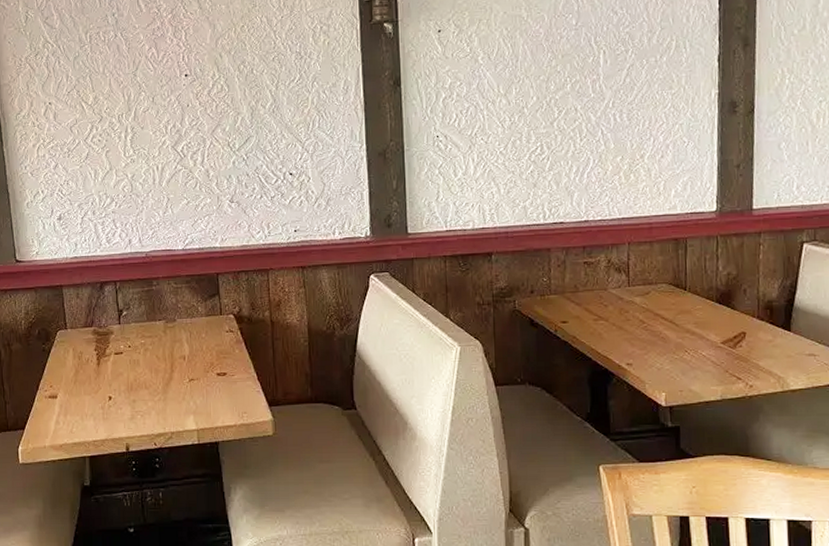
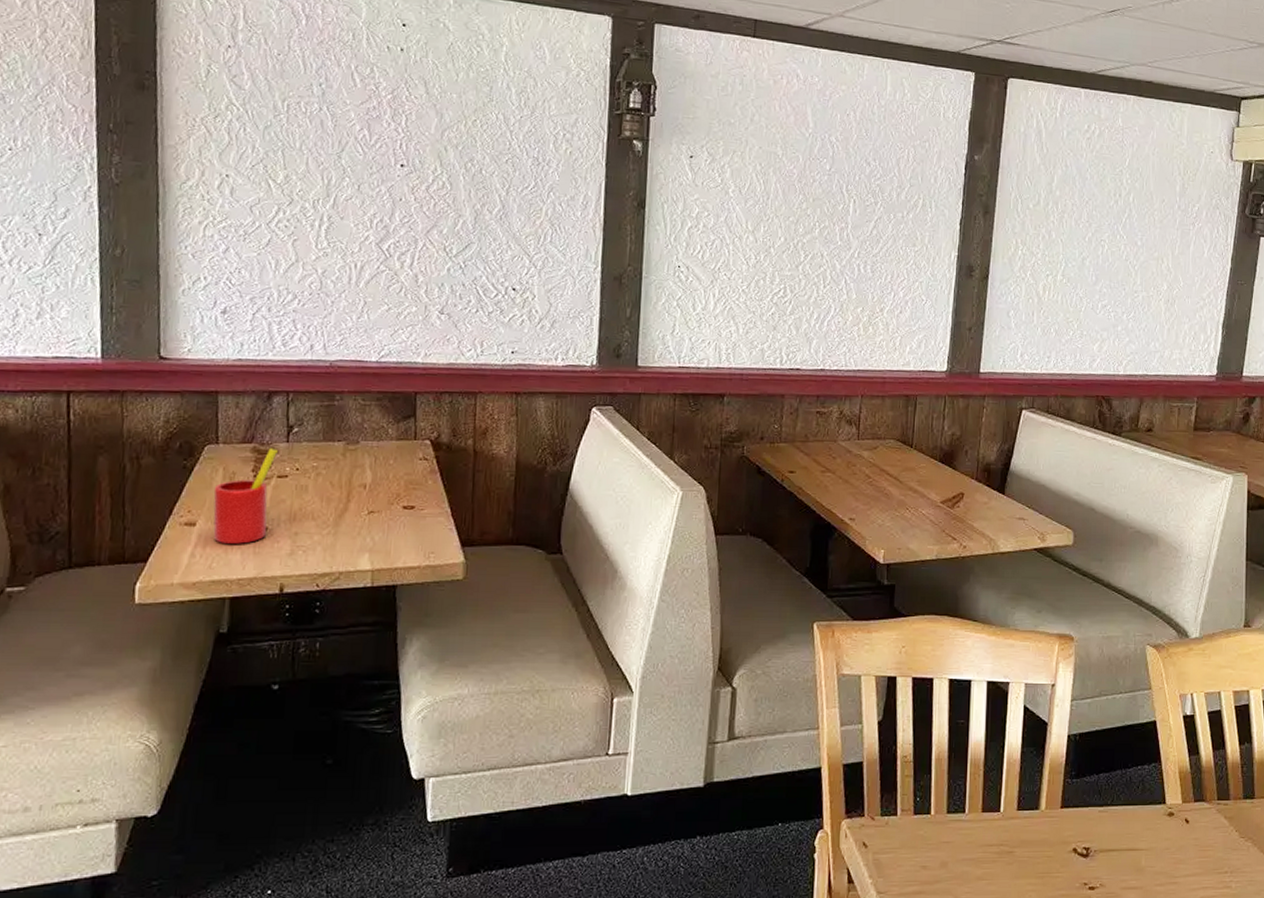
straw: none [67,329,112,412] -> present [213,447,277,544]

